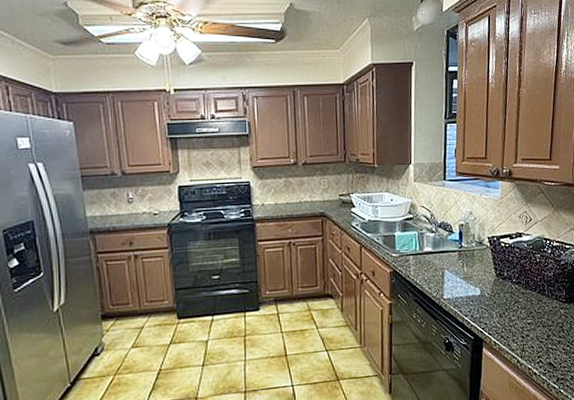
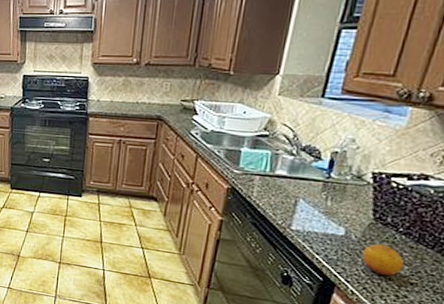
fruit: none [495,295,521,323] -> present [362,243,404,276]

